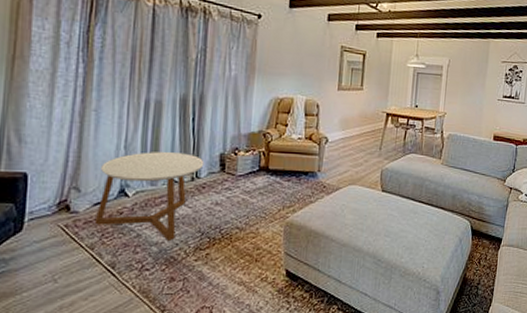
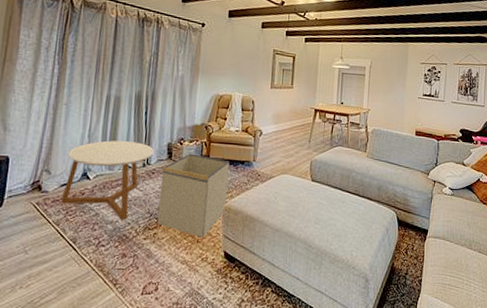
storage bin: none [210,164,291,256] -> present [158,153,230,238]

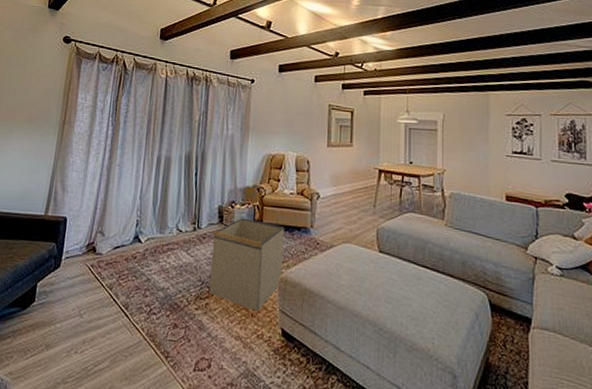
coffee table: present [60,140,154,220] -> none [113,202,205,287]

